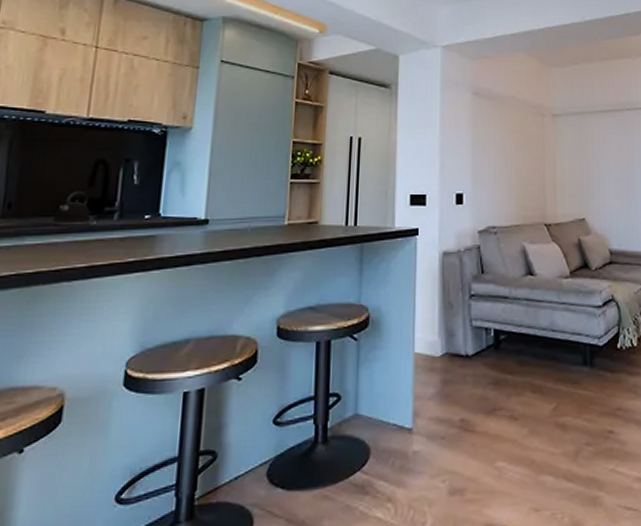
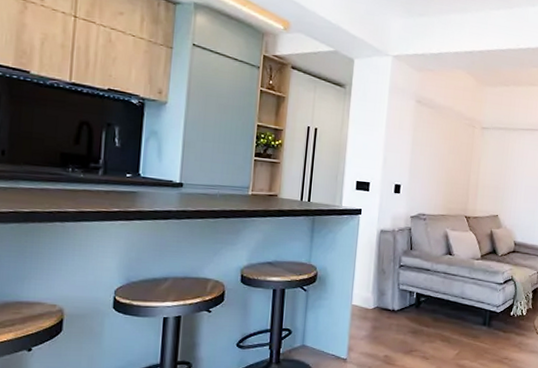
kettle: present [51,191,91,227] -> none [42,147,78,178]

